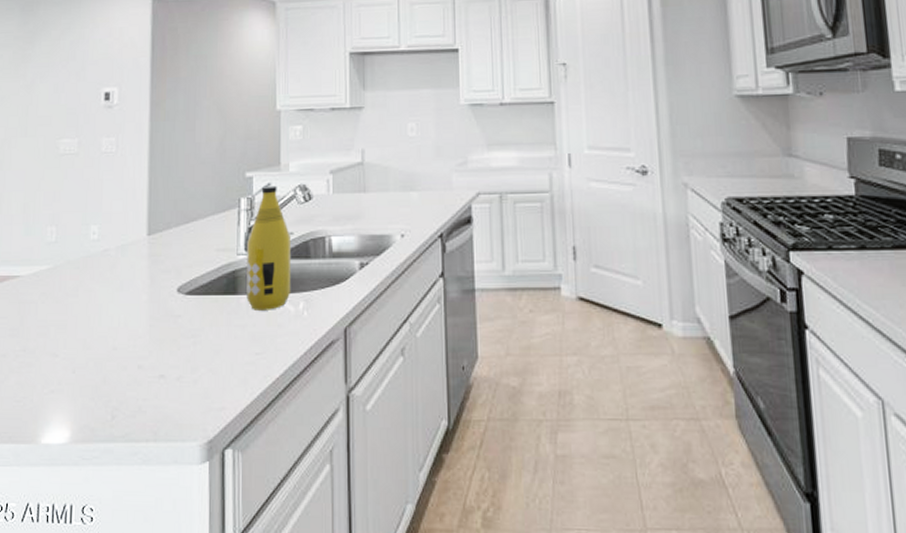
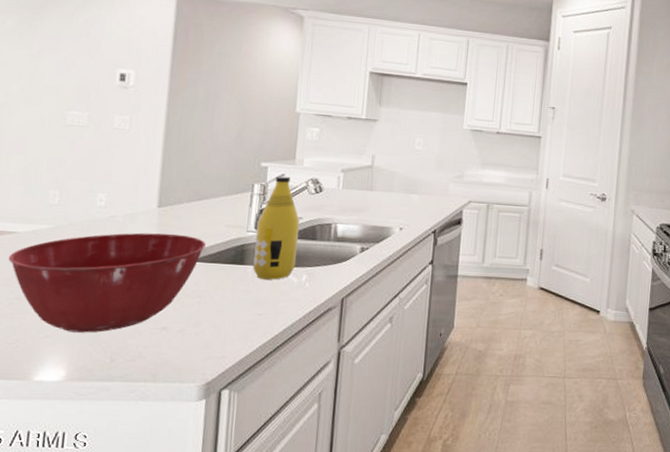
mixing bowl: none [13,264,198,386] -> present [8,232,207,333]

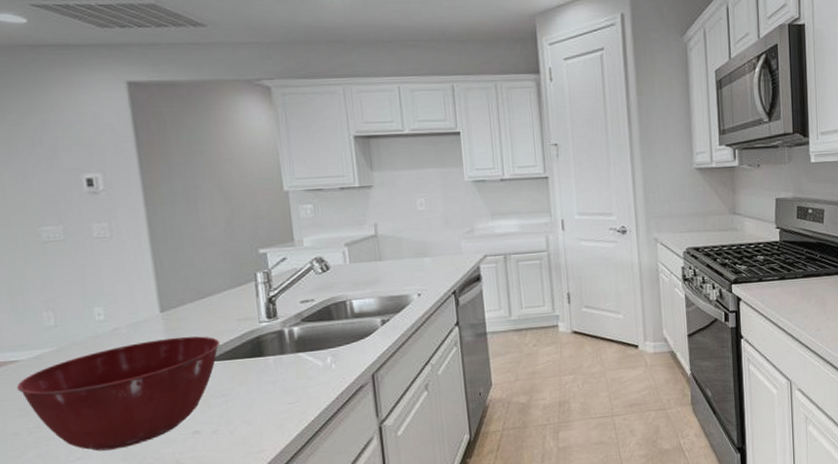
bottle: present [253,176,300,280] -> none [268,259,318,368]

